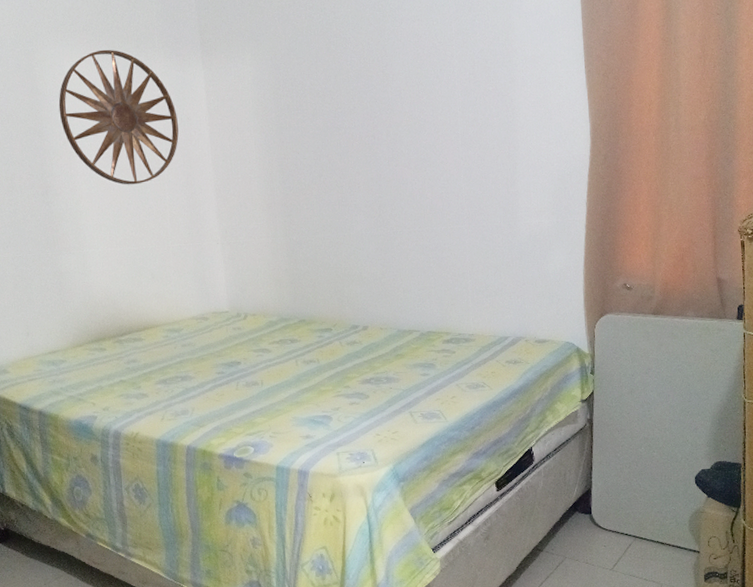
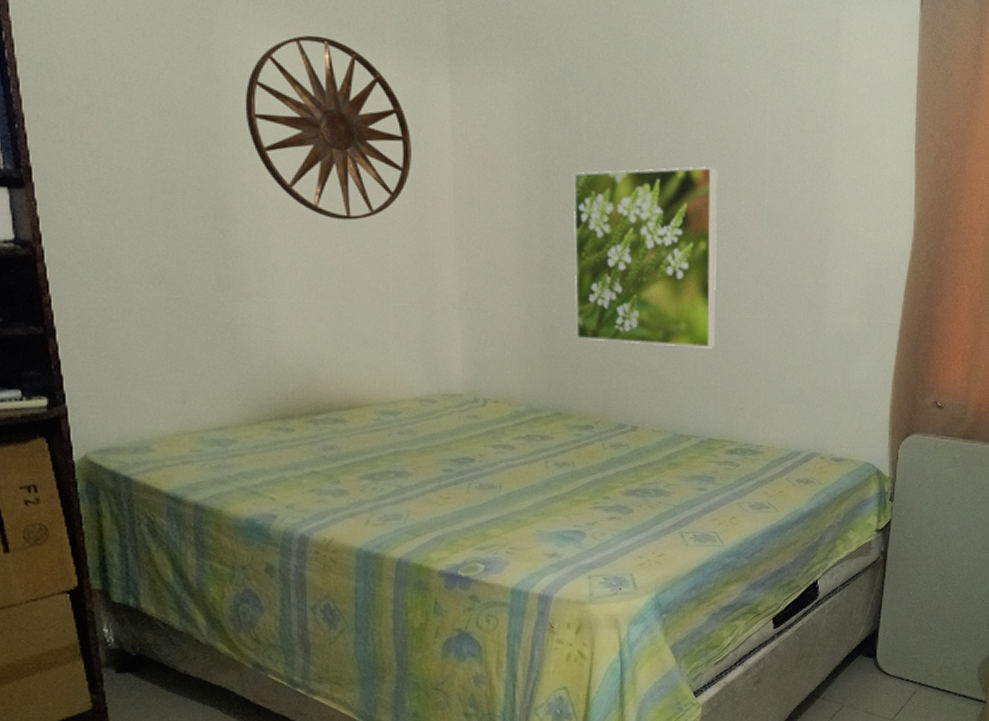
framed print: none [301,108,426,259] -> present [573,166,718,348]

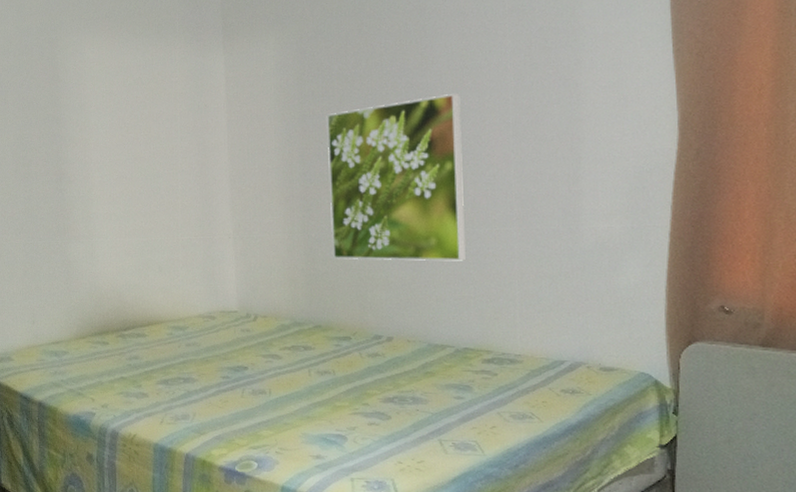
wall art: present [245,35,411,221] -> none [77,36,195,174]

